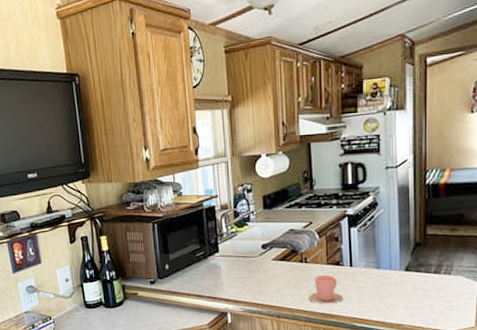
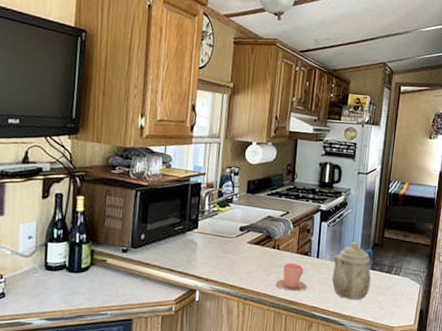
teapot: none [369,244,417,307] -> present [332,241,373,300]

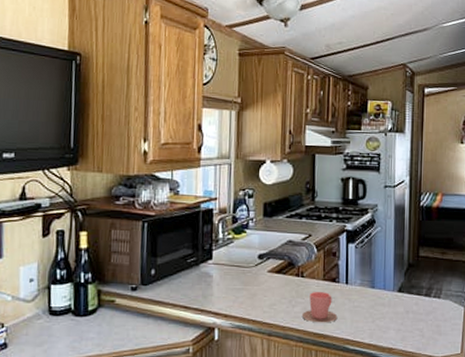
teapot: present [332,241,373,300] -> none [364,263,409,329]

